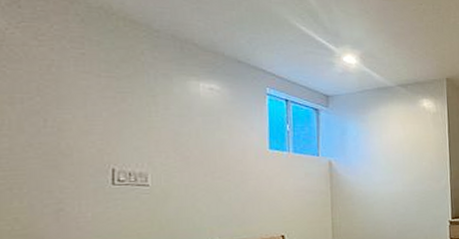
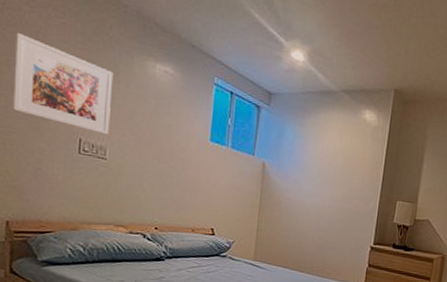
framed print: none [18,67,150,160] -> present [12,32,113,135]

